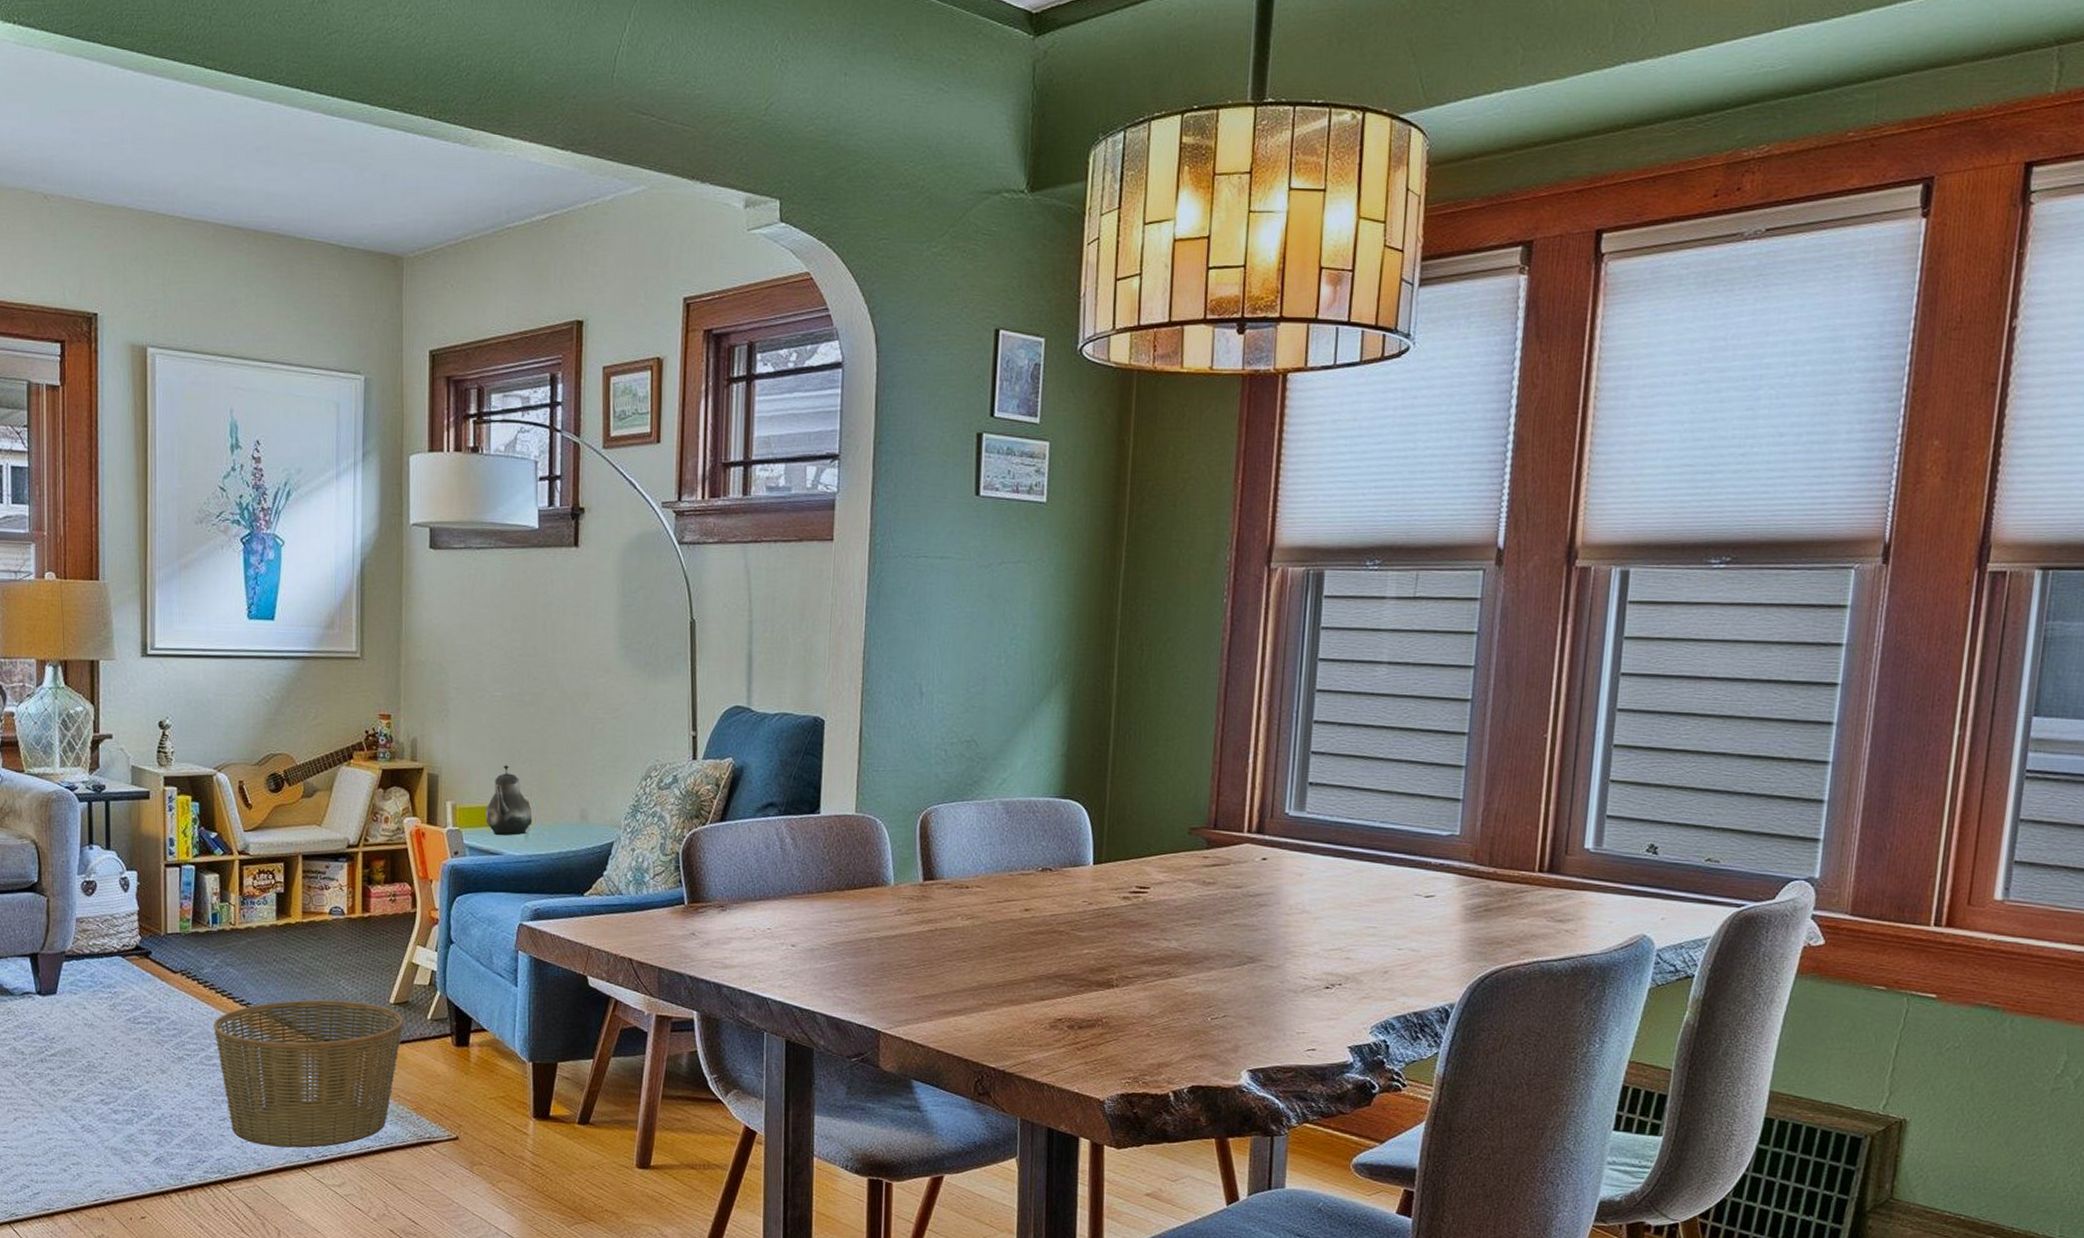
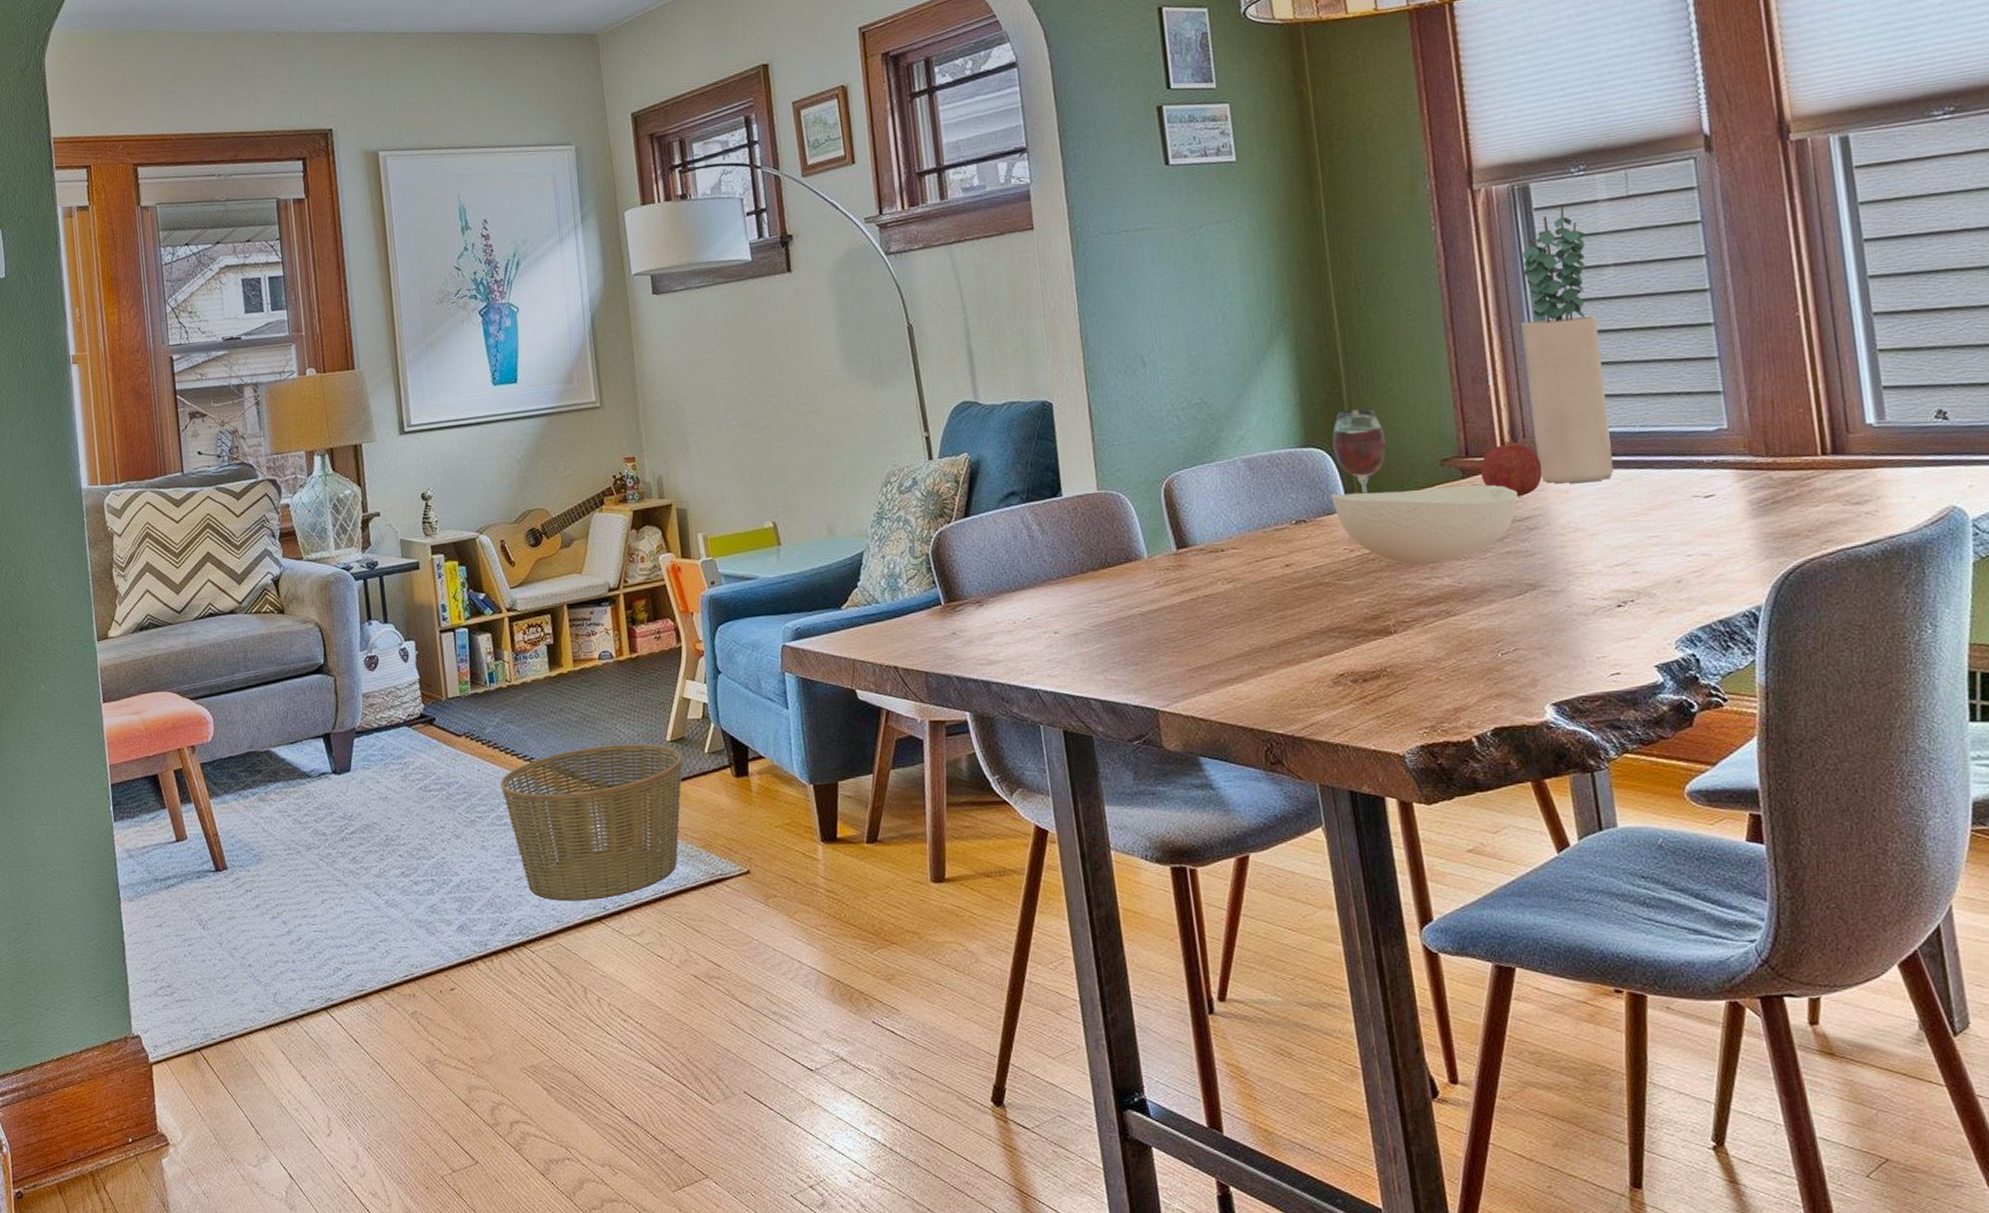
teapot: present [485,764,533,836] -> none [735,489,782,561]
bowl: none [1079,847,1255,928] -> present [1330,484,1518,565]
wineglass: none [1089,768,1141,899] -> present [1332,408,1386,545]
fruit: none [1225,817,1283,874] -> present [1480,439,1543,497]
vase: none [1279,596,1367,868] -> present [1520,204,1614,484]

